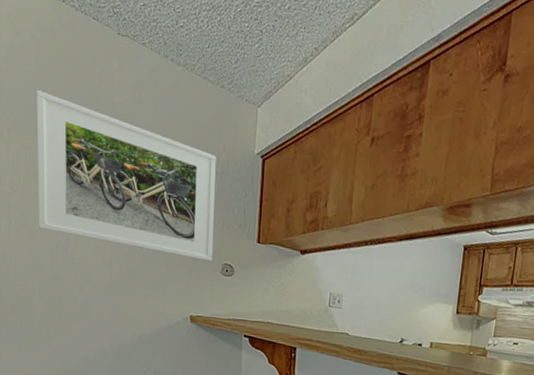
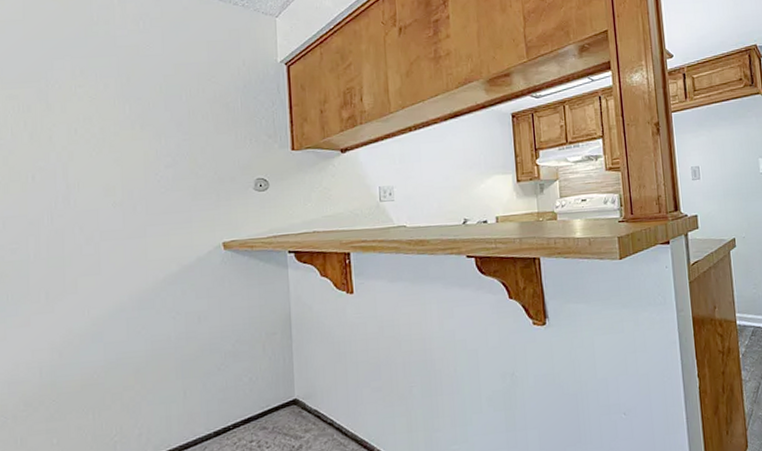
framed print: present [35,90,216,262] -> none [23,37,243,182]

